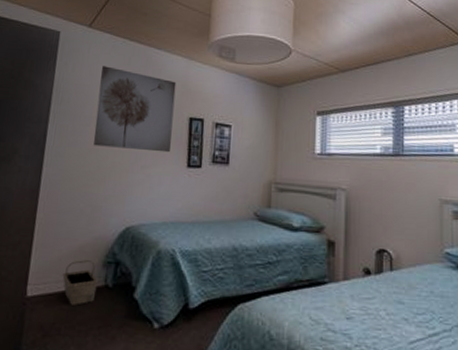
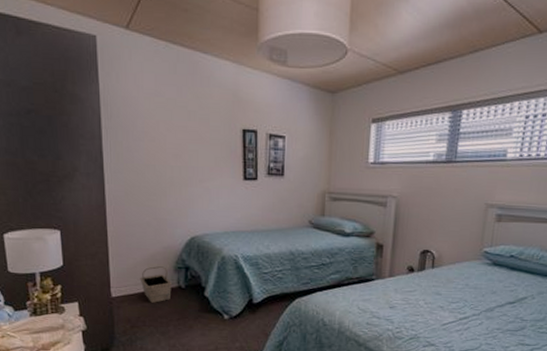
wall art: present [94,66,177,153] -> none [147,75,227,166]

